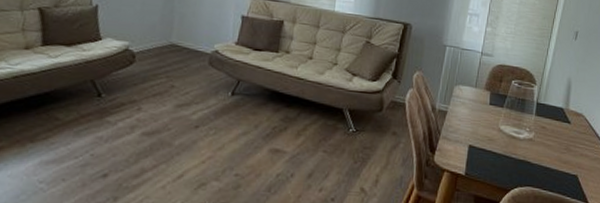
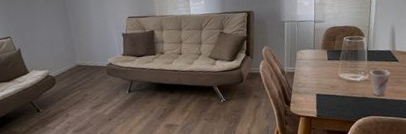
cup: none [535,127,560,164] -> present [369,69,391,97]

